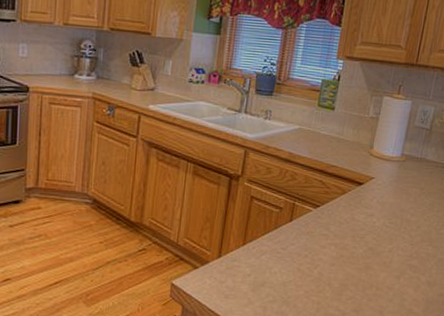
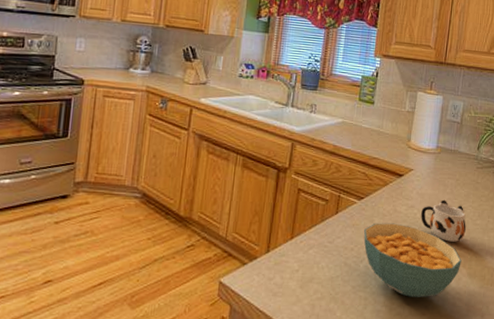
cereal bowl: none [318,230,422,303] -> present [363,223,462,297]
mug: none [380,208,429,251] -> present [421,199,466,242]

